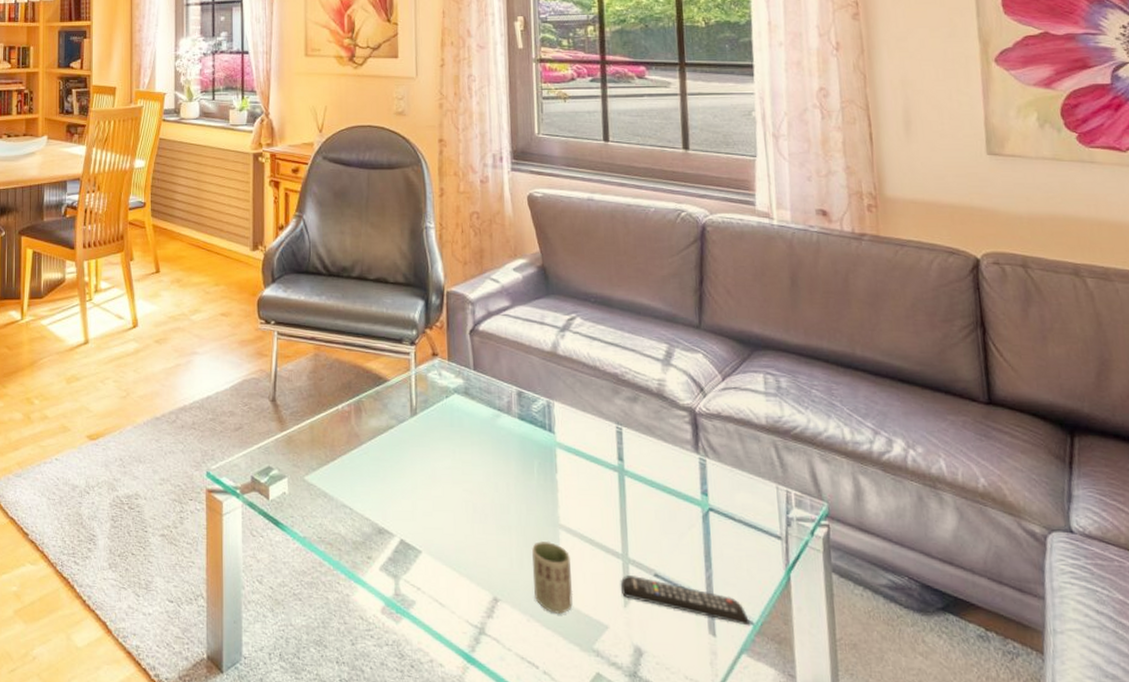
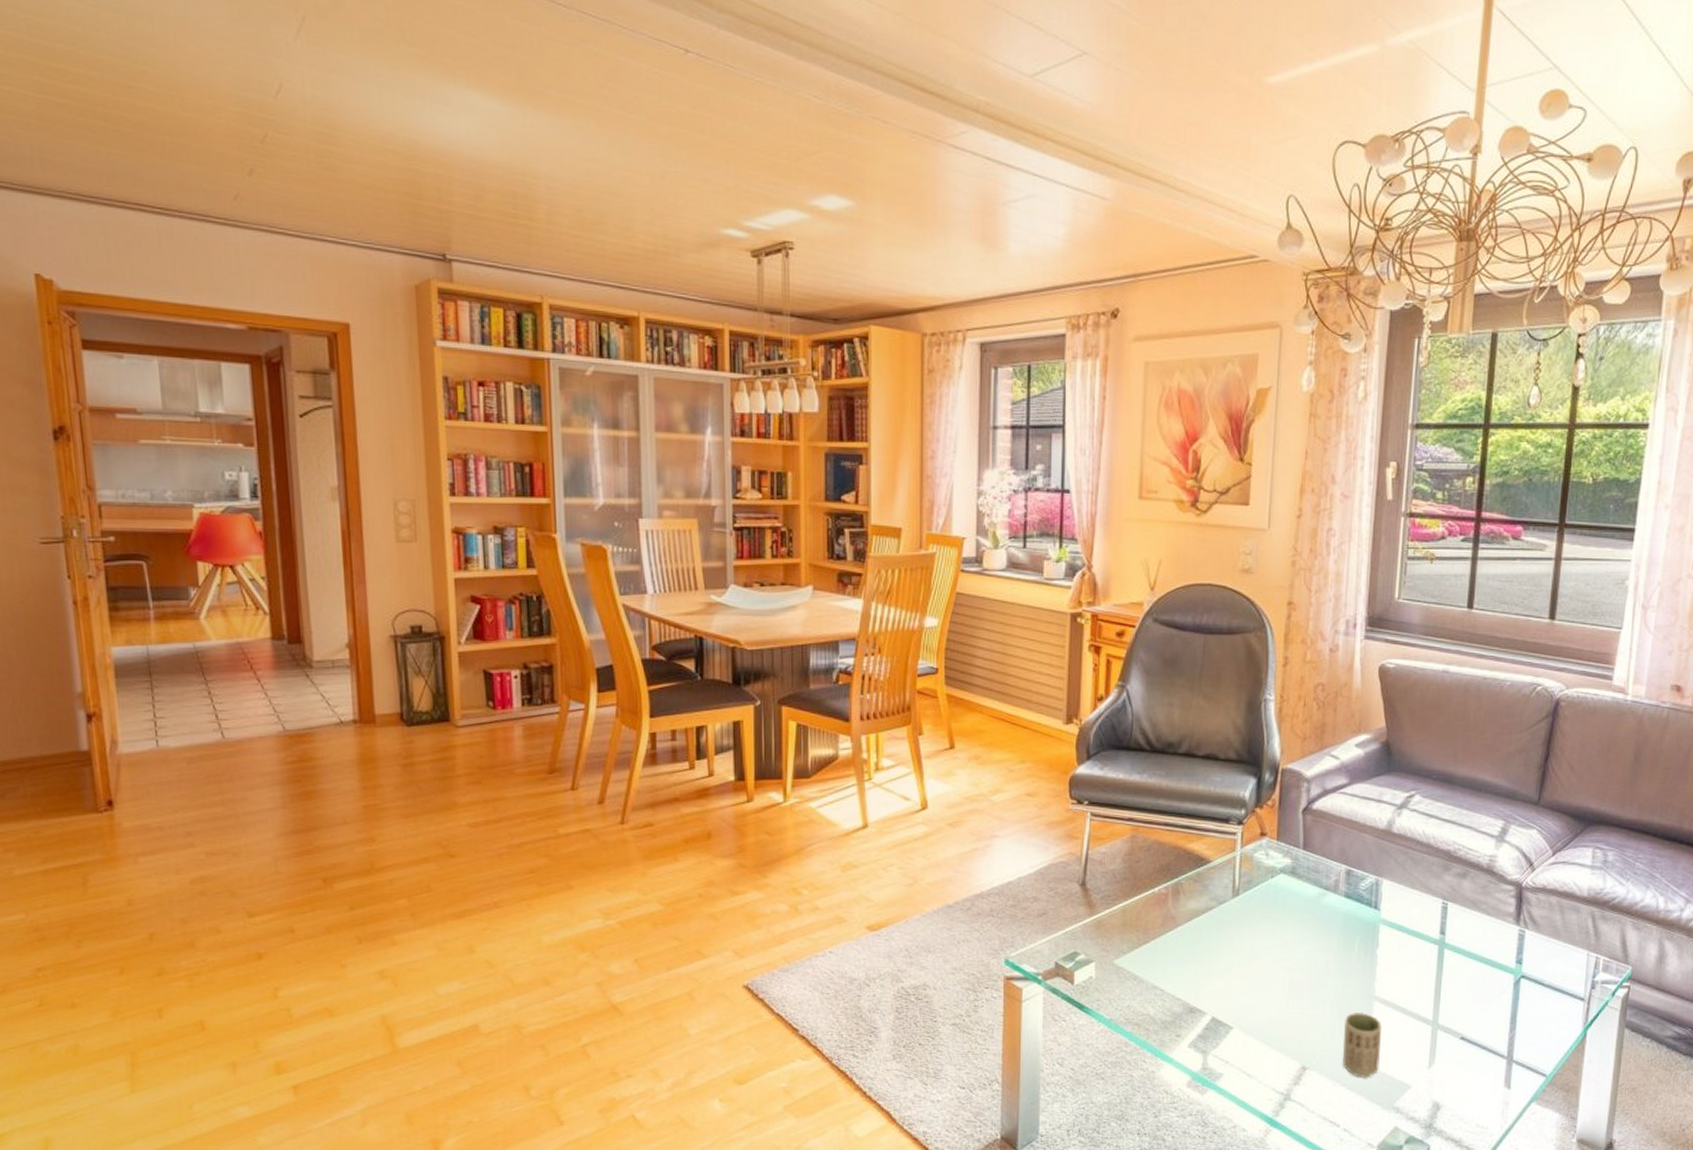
remote control: present [621,575,751,626] -> none [1428,1040,1544,1078]

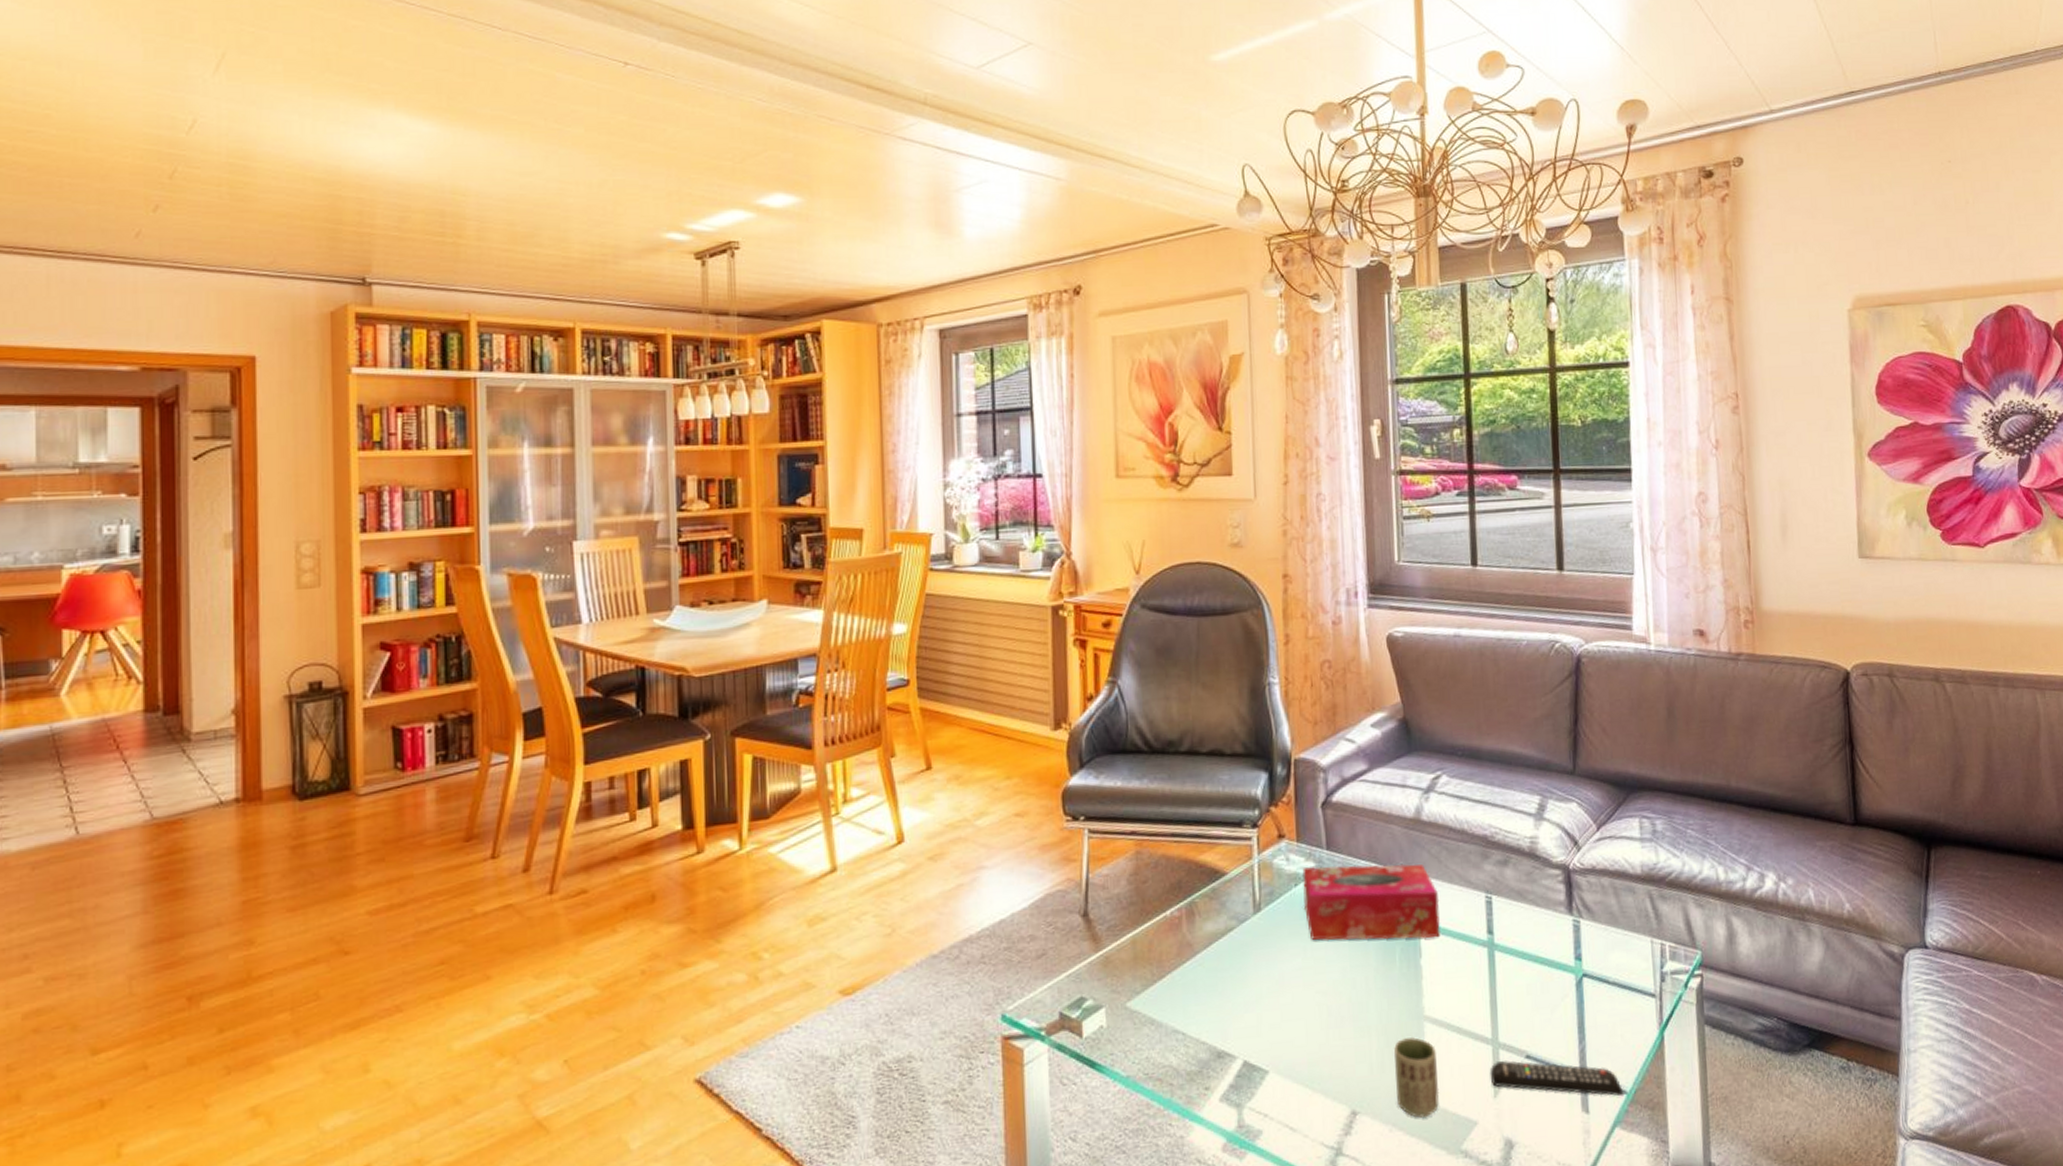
tissue box: none [1278,863,1400,933] -> present [1302,864,1440,941]
remote control: none [1428,1040,1544,1078] -> present [1491,1060,1624,1097]

